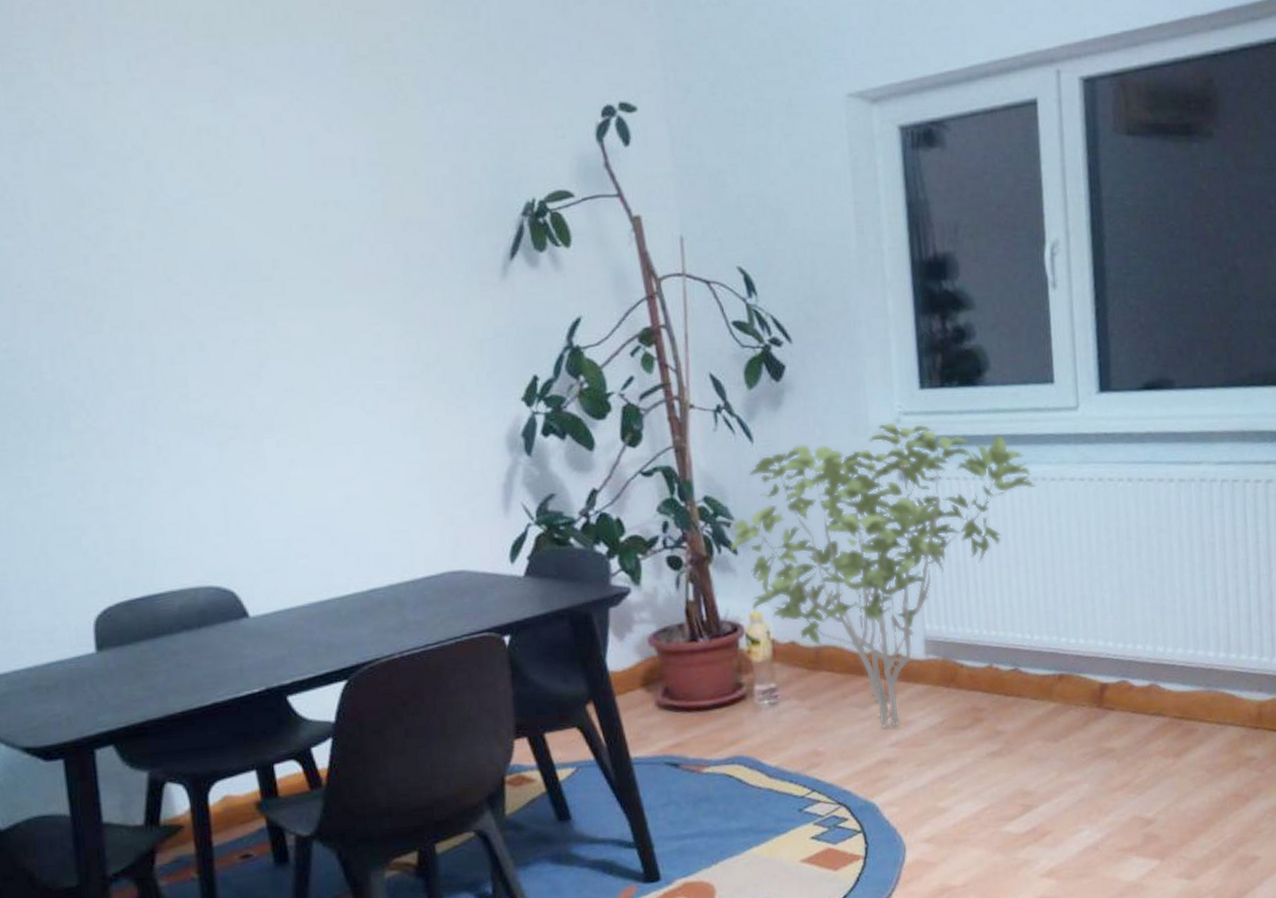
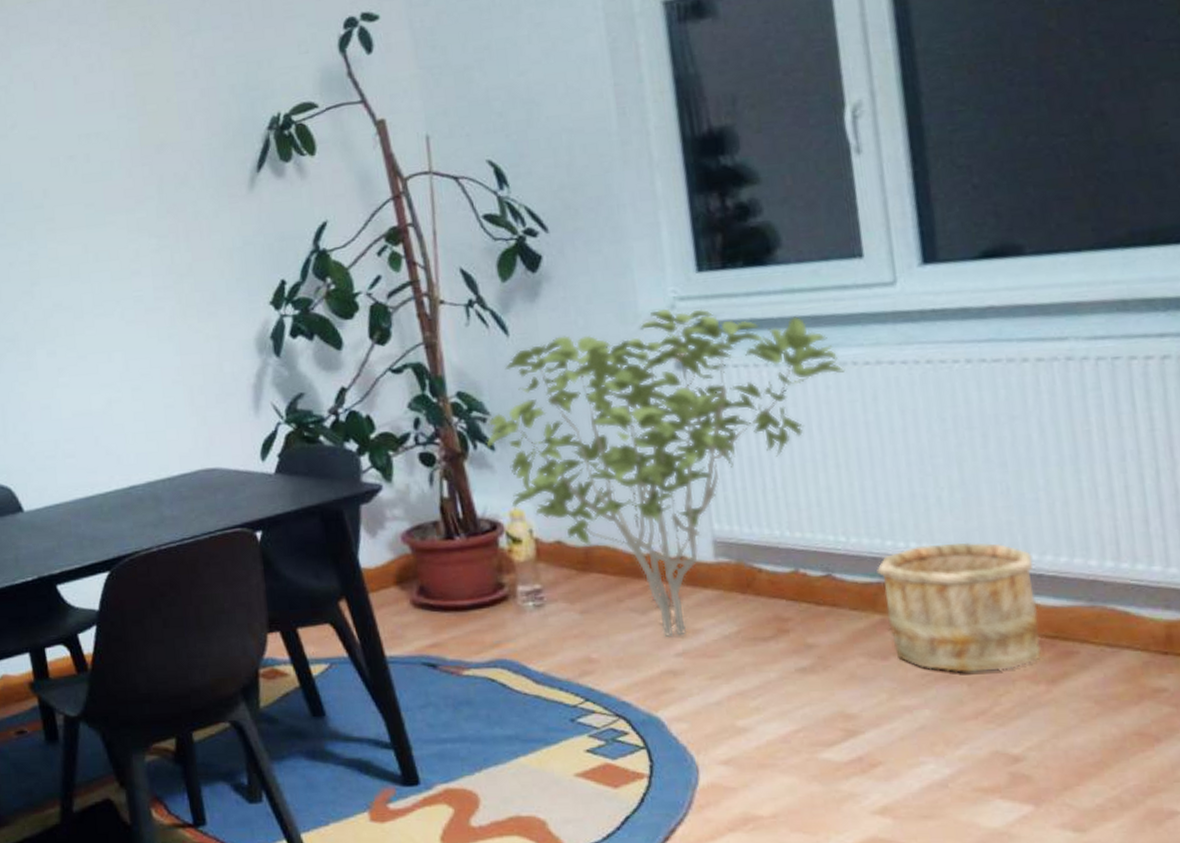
wooden bucket: none [1053,638,1171,750] -> present [877,542,1041,672]

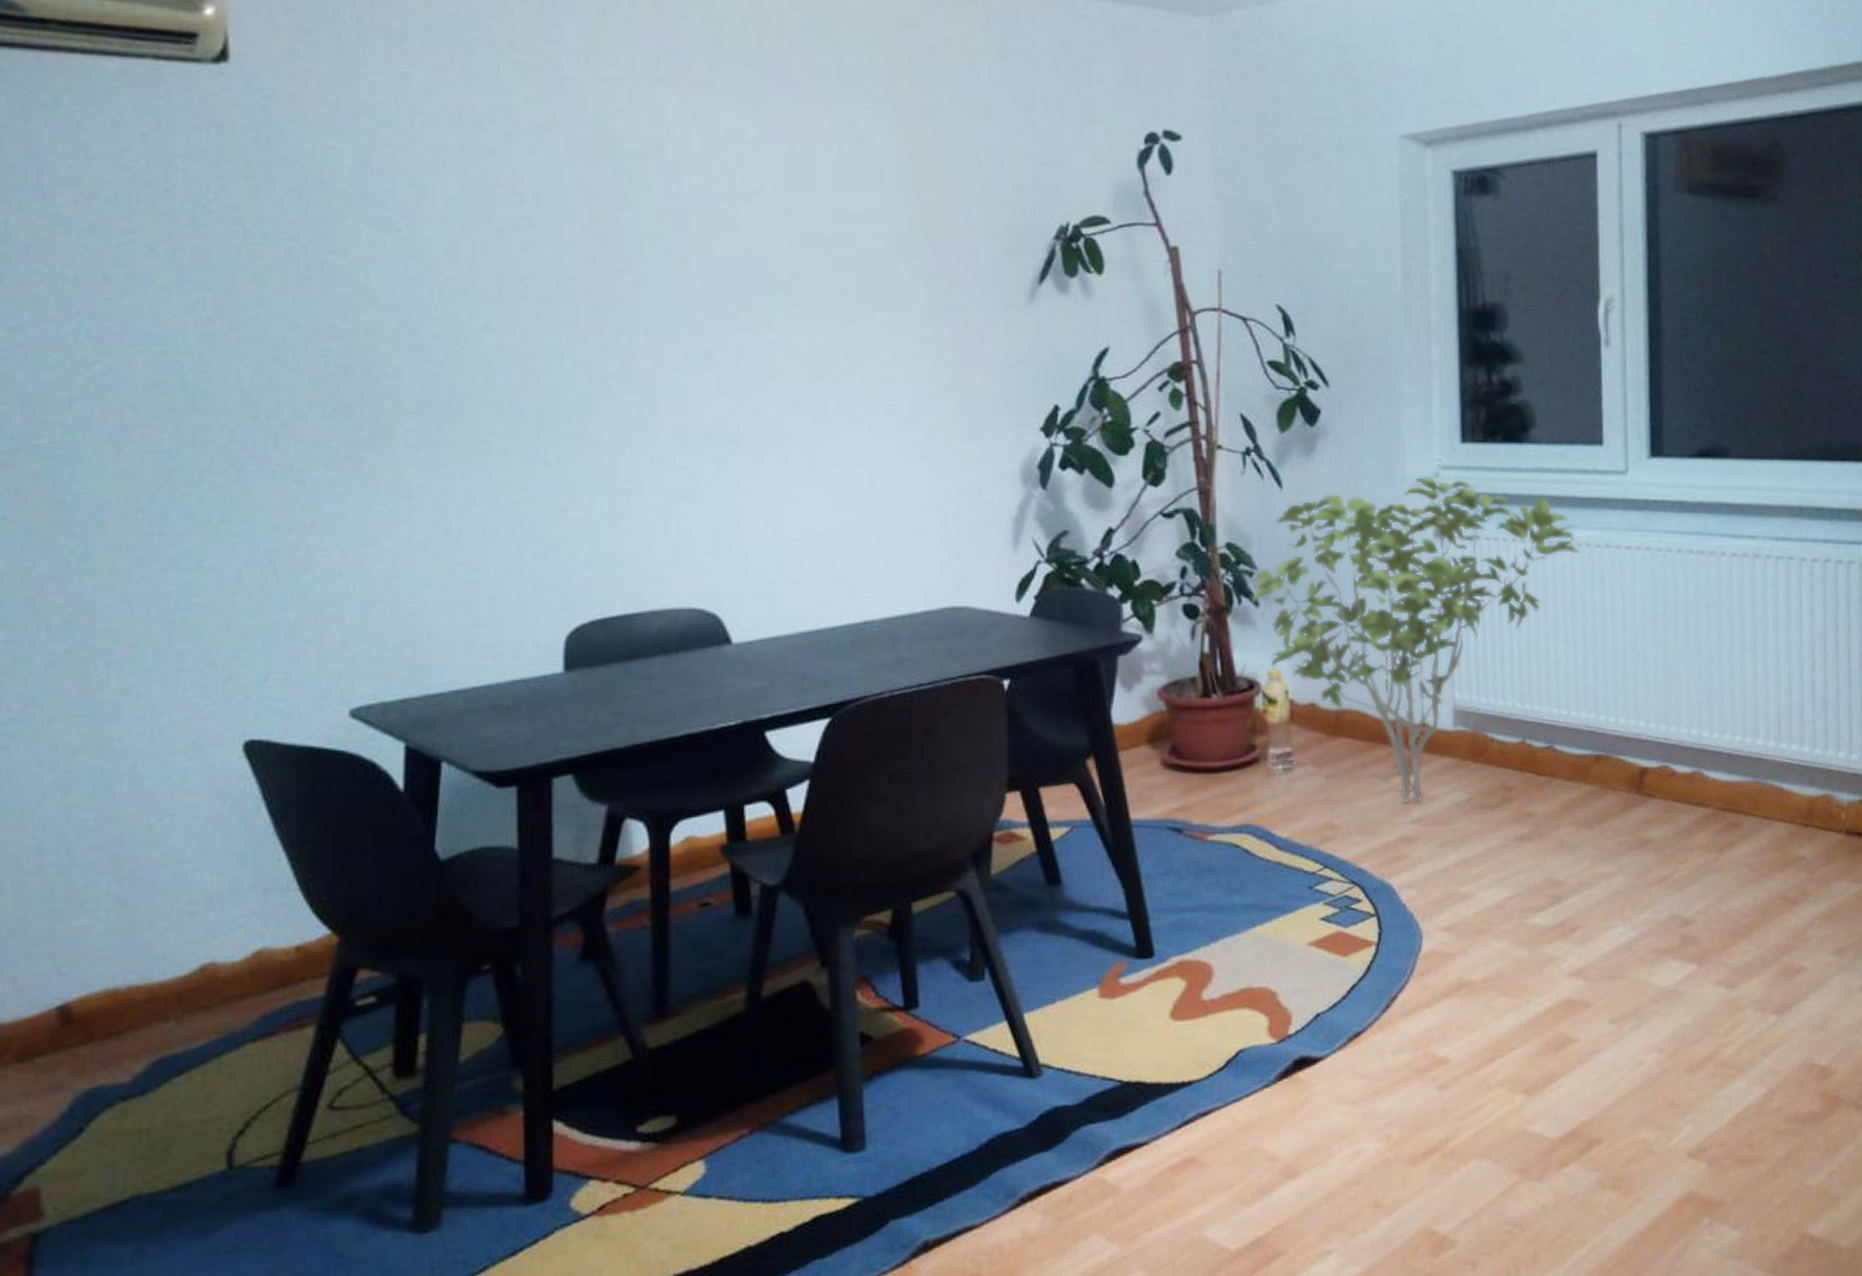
wooden bucket: present [877,542,1041,672] -> none [1590,719,1715,841]

